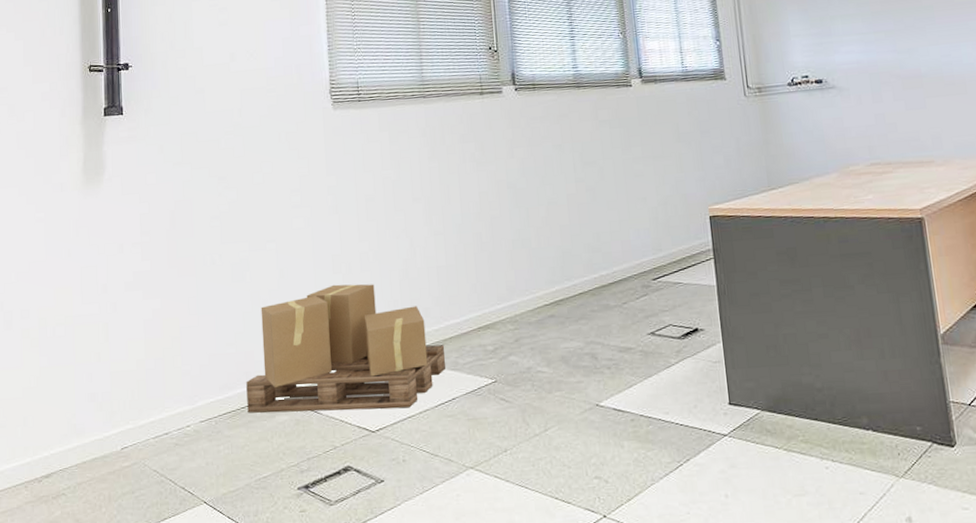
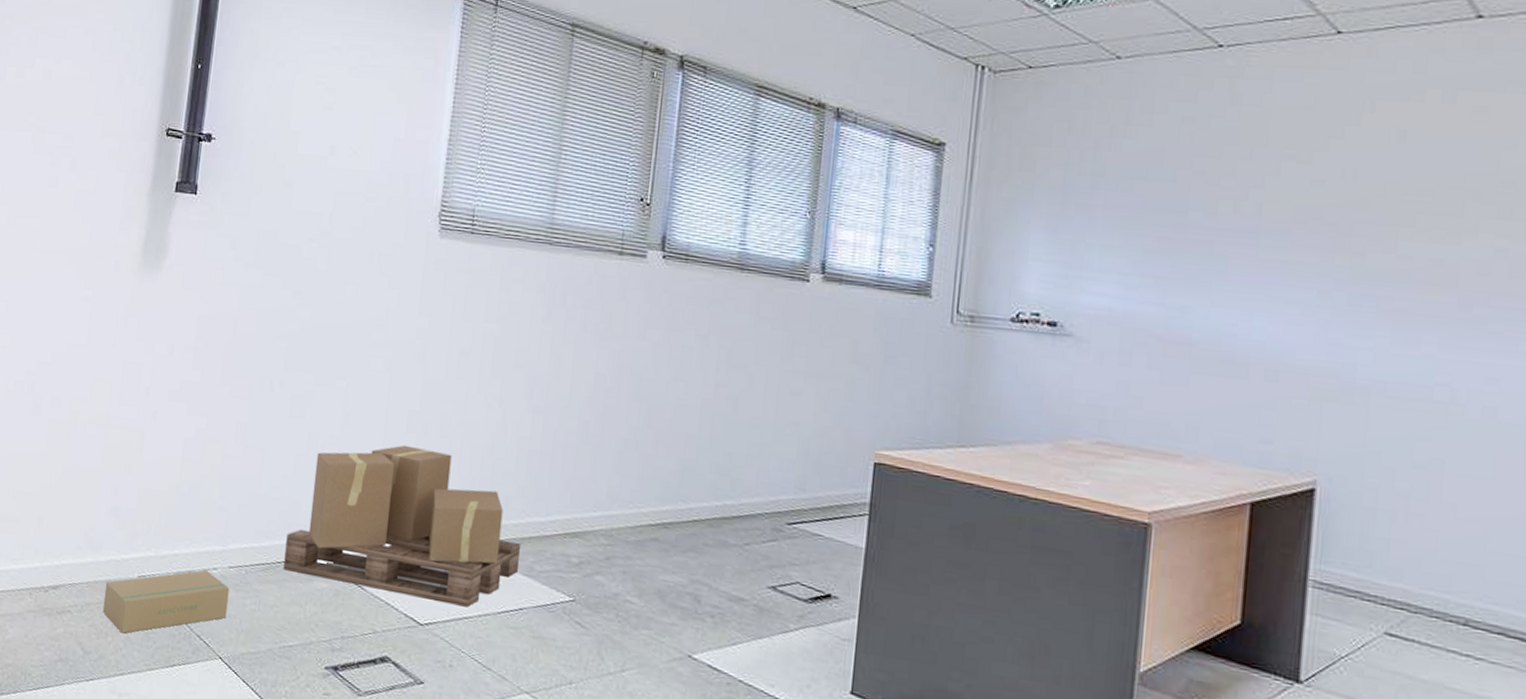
box: none [93,429,205,502] -> present [102,569,230,634]

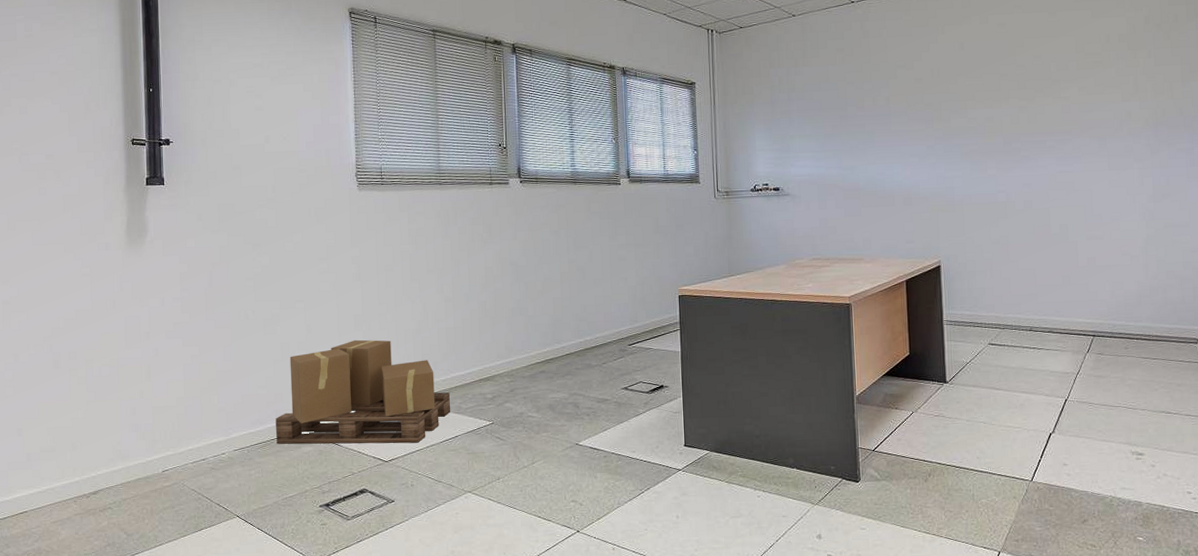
box: present [102,569,230,634] -> none [136,456,238,515]

